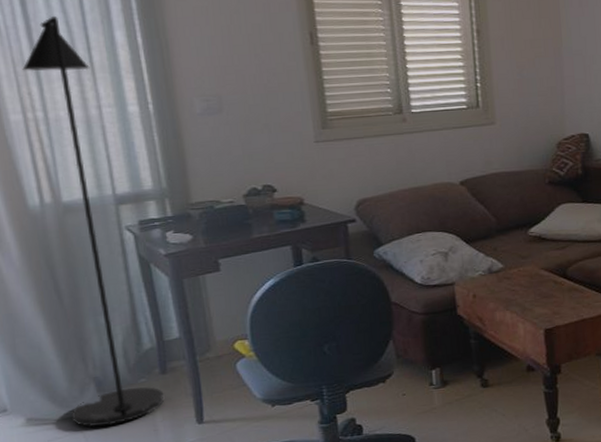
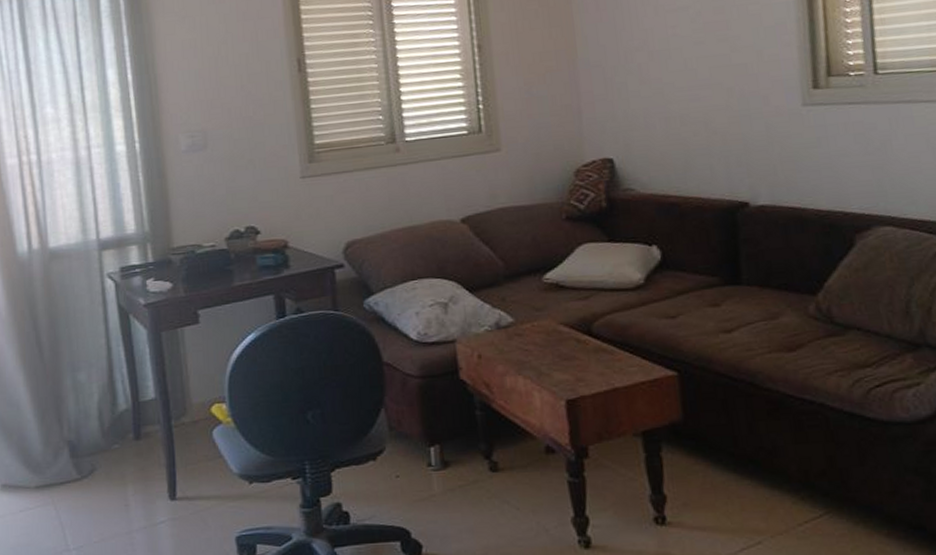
floor lamp: present [22,15,165,428] -> none [21,57,137,498]

